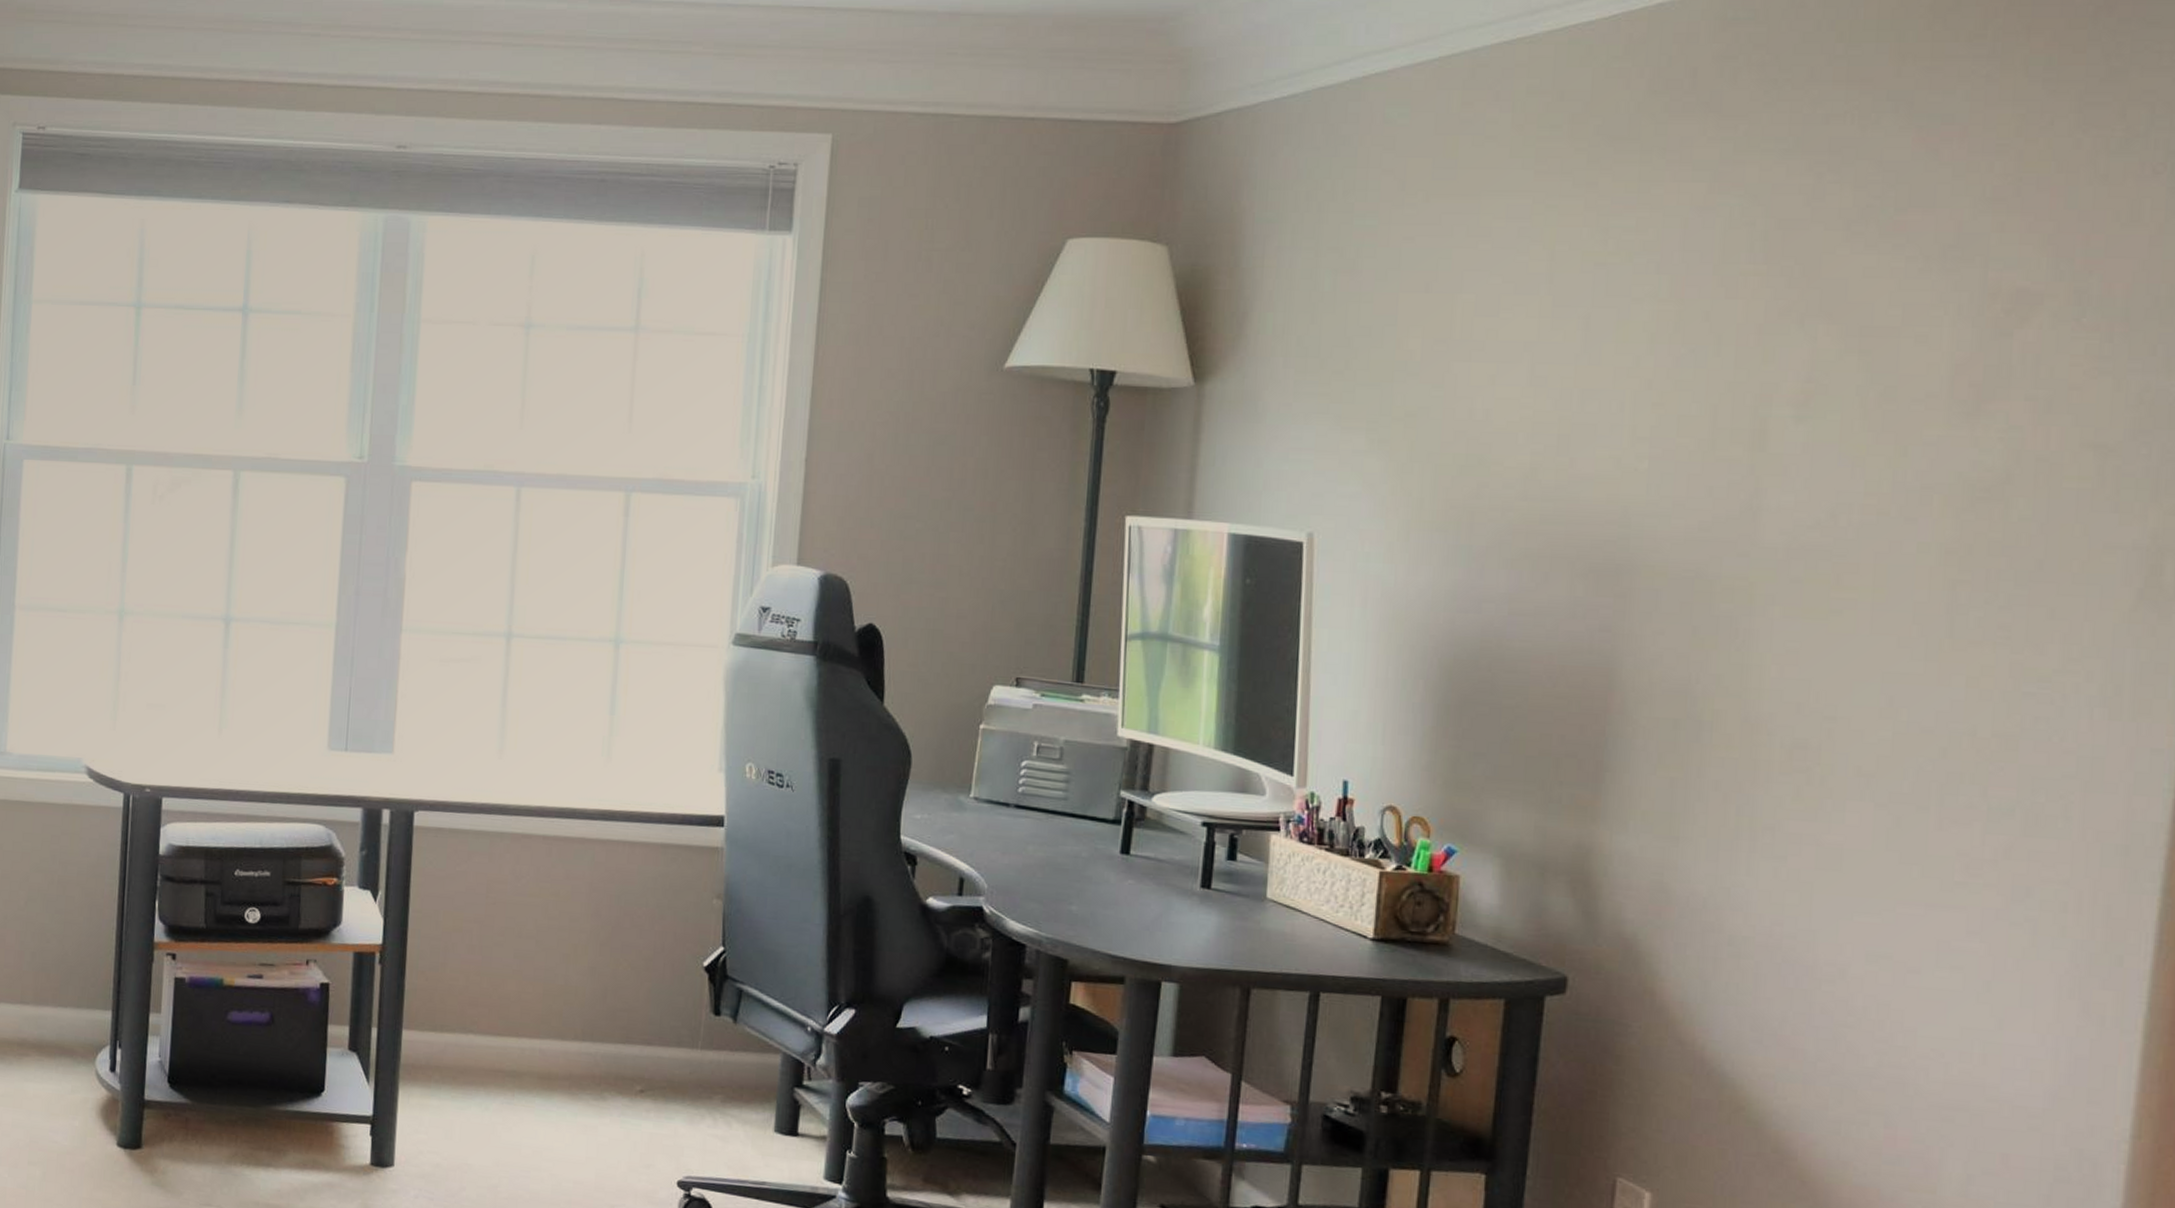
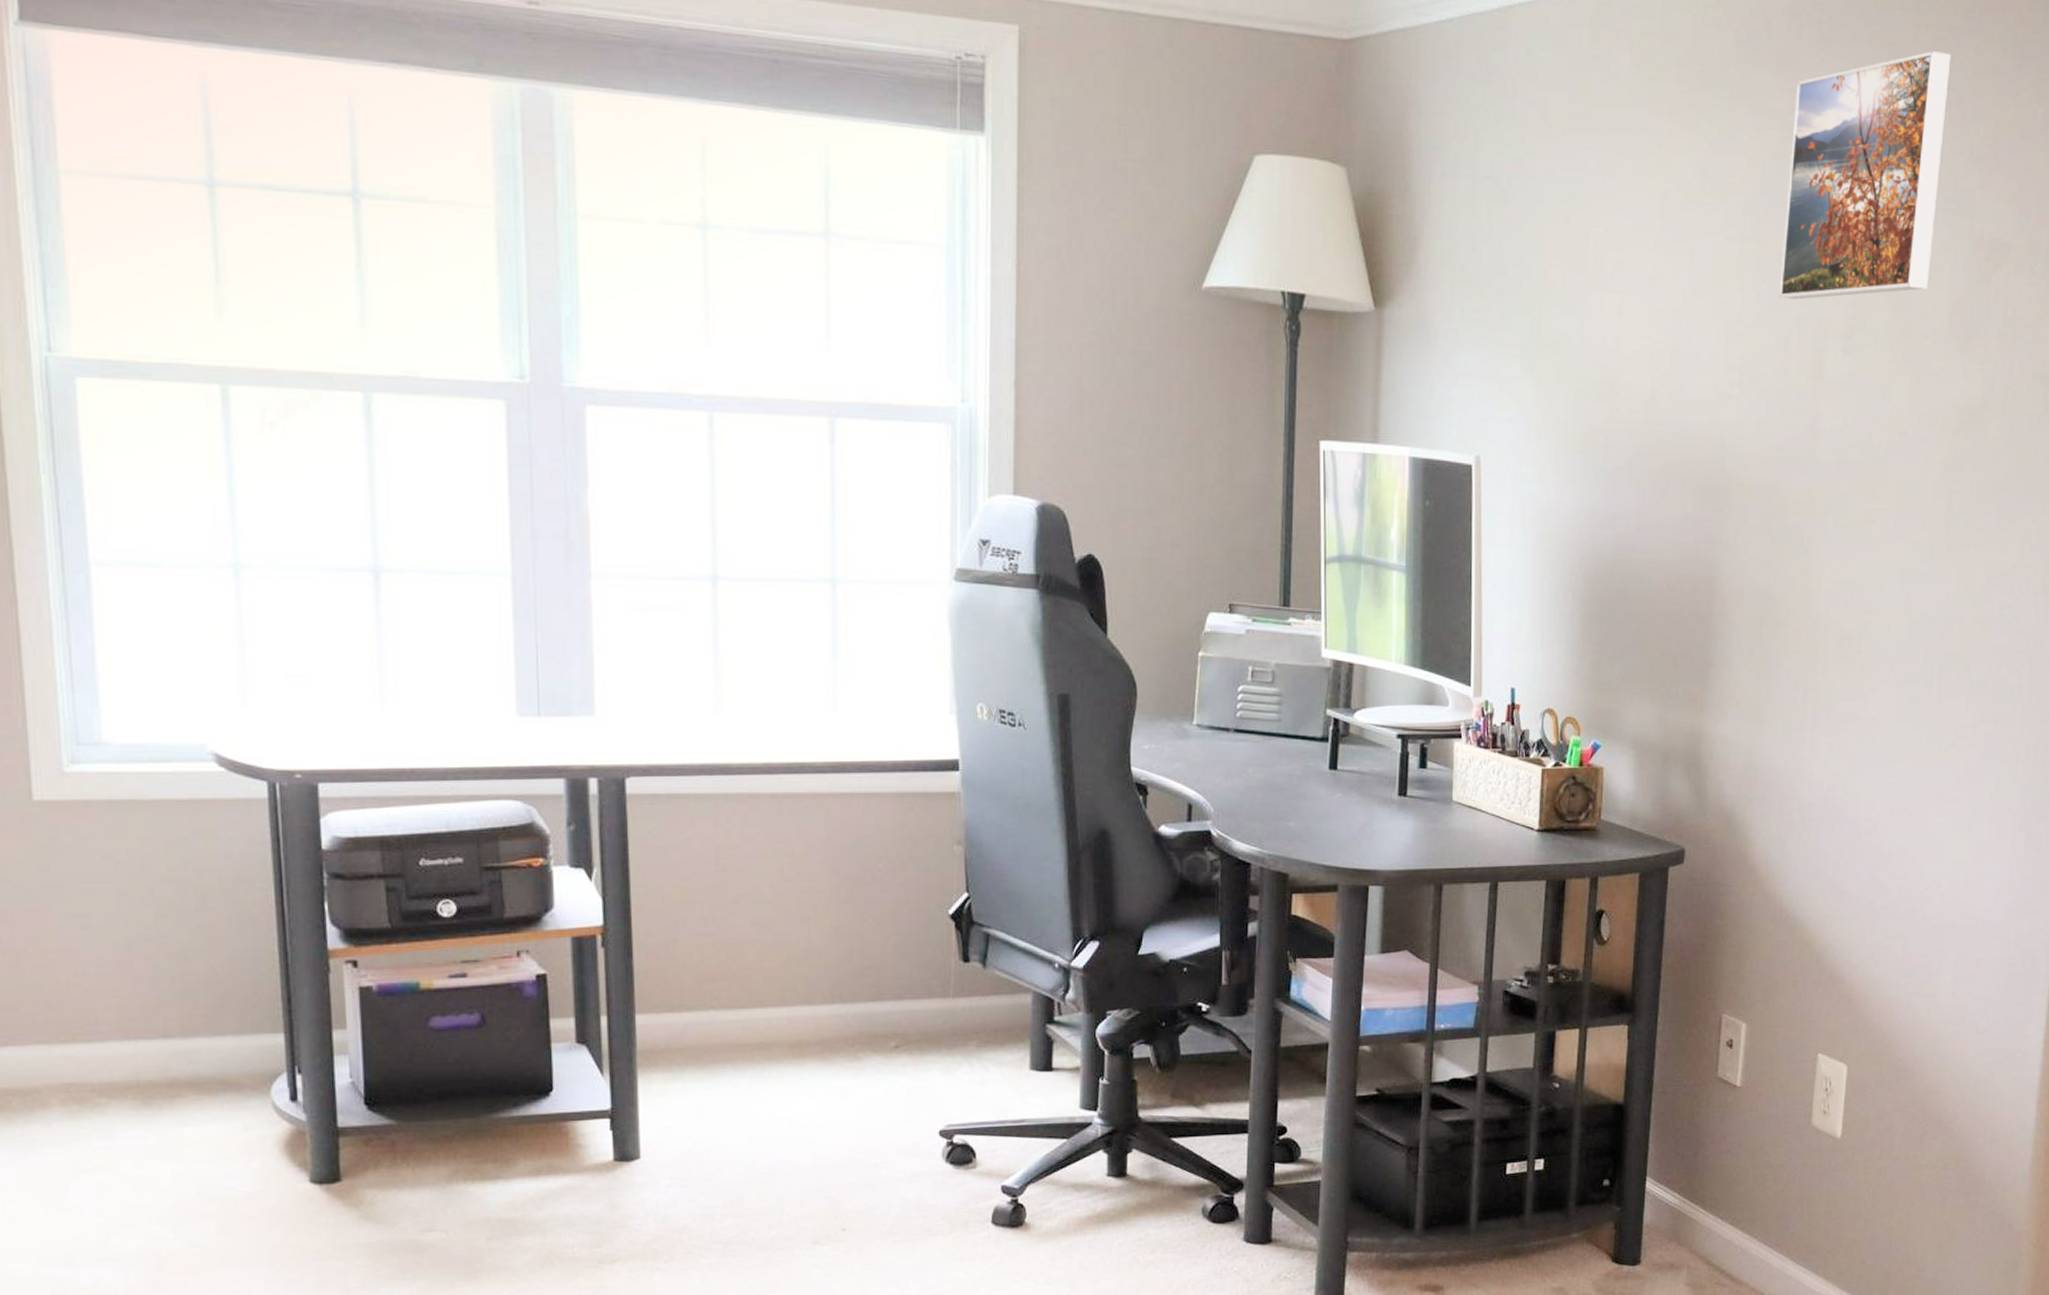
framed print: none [1704,84,1952,364] -> present [1778,51,1952,300]

